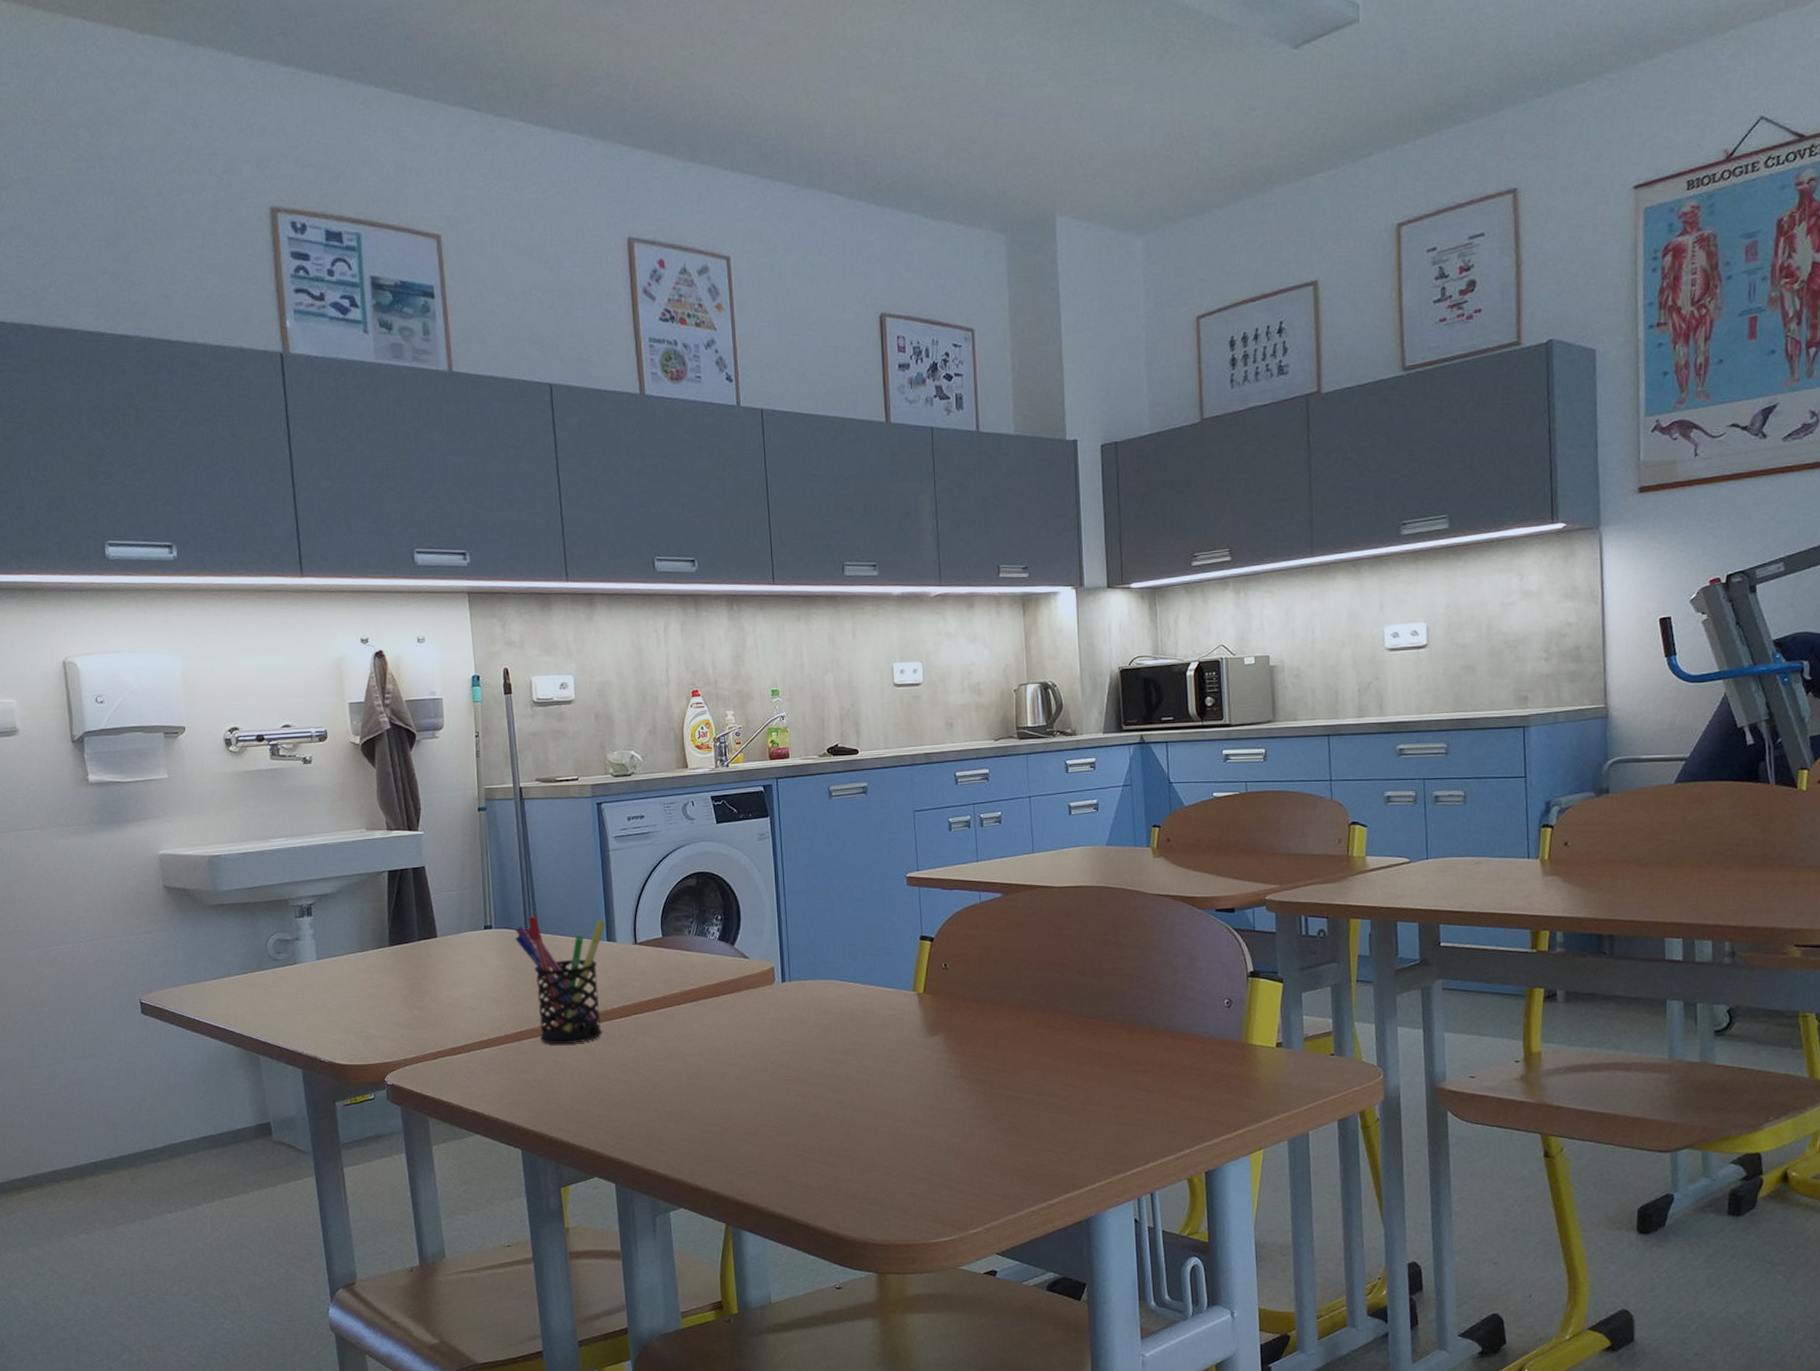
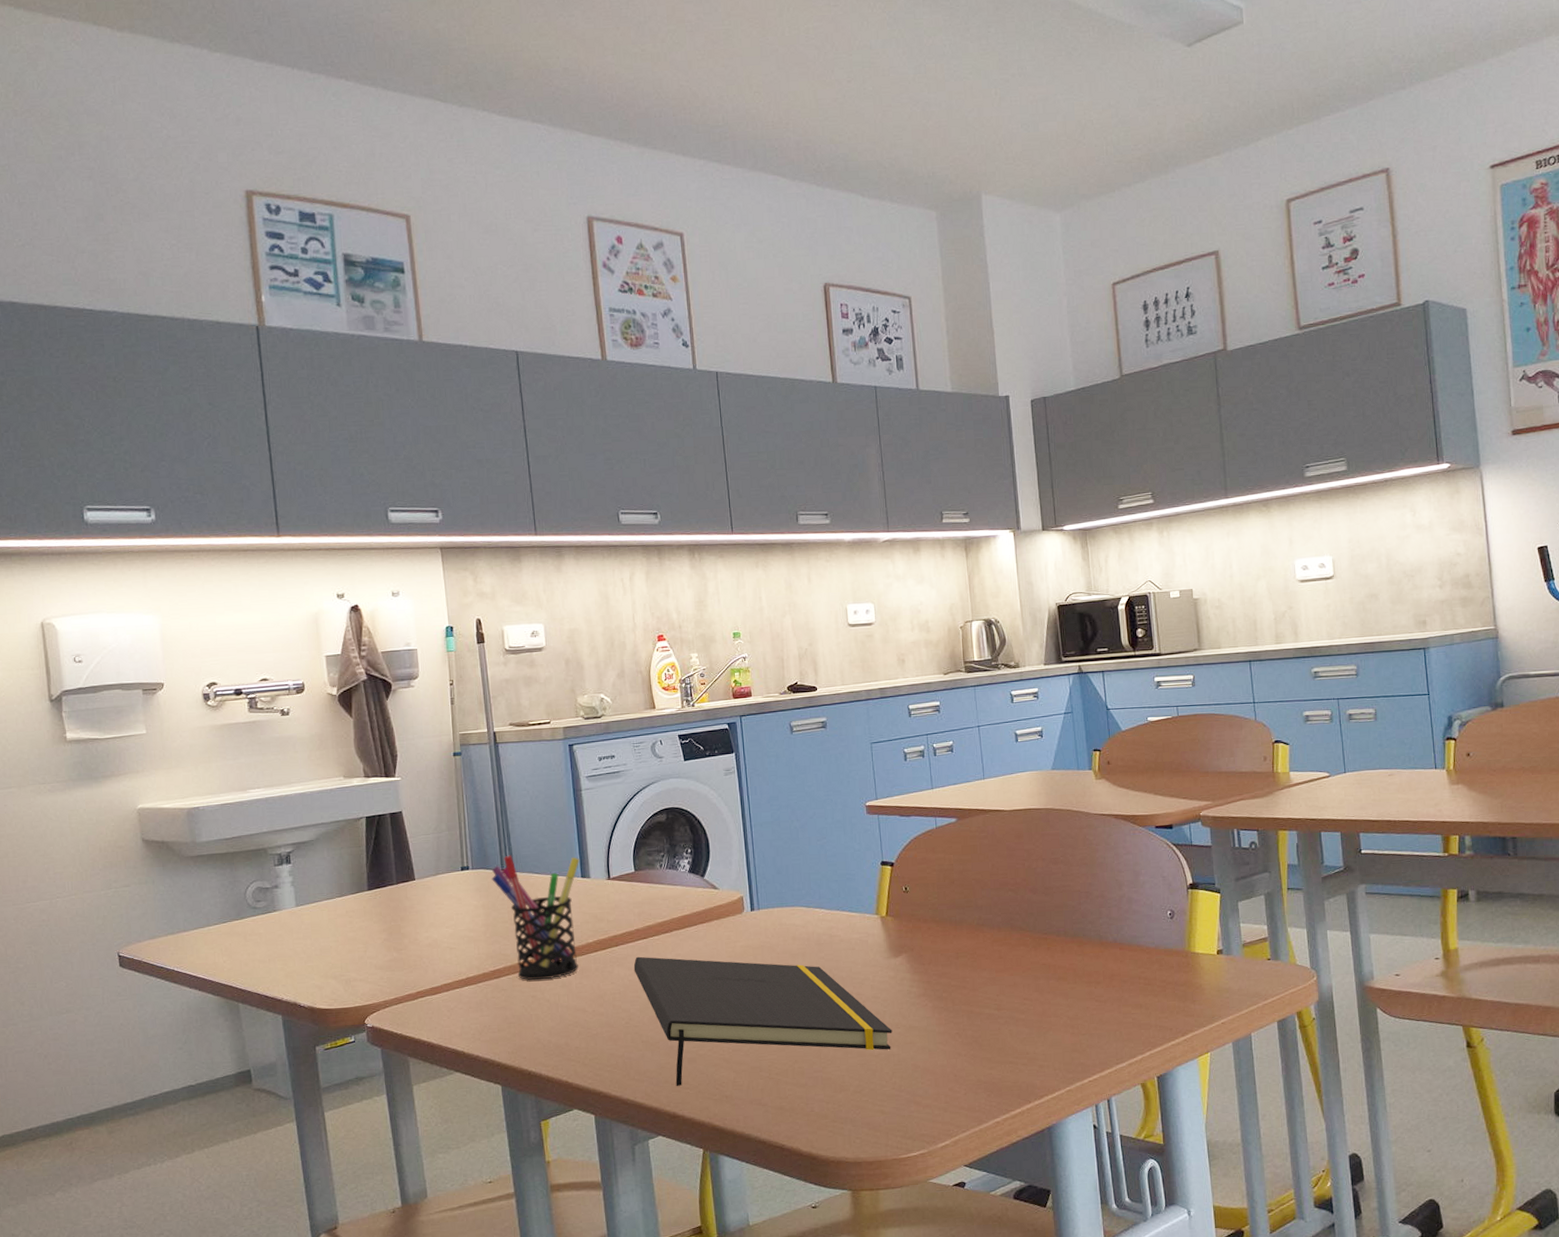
notepad: none [658,1024,926,1158] -> present [633,956,893,1086]

